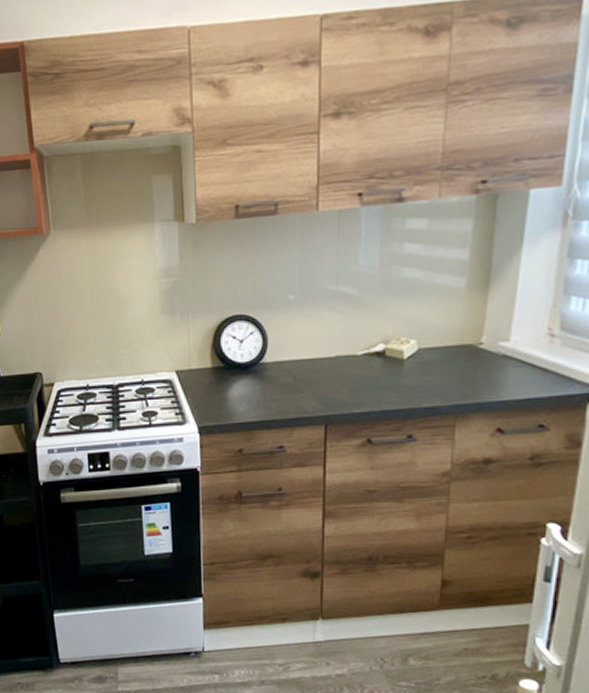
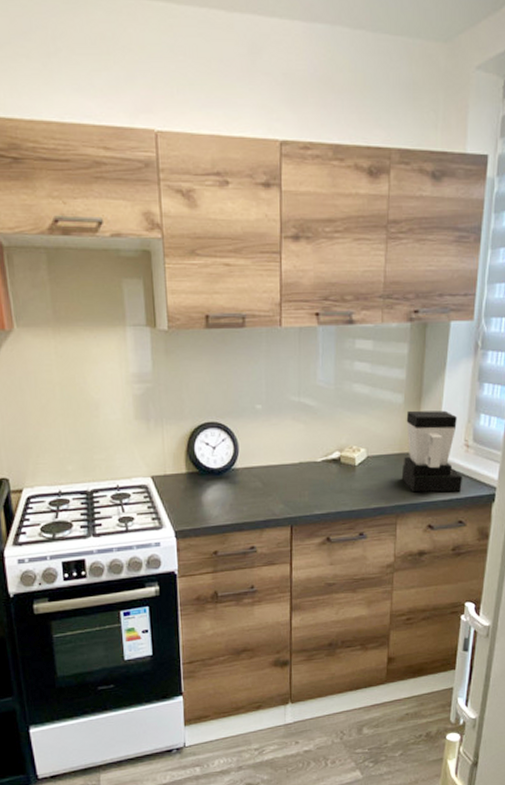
coffee maker: none [462,294,546,391] -> present [401,410,463,493]

